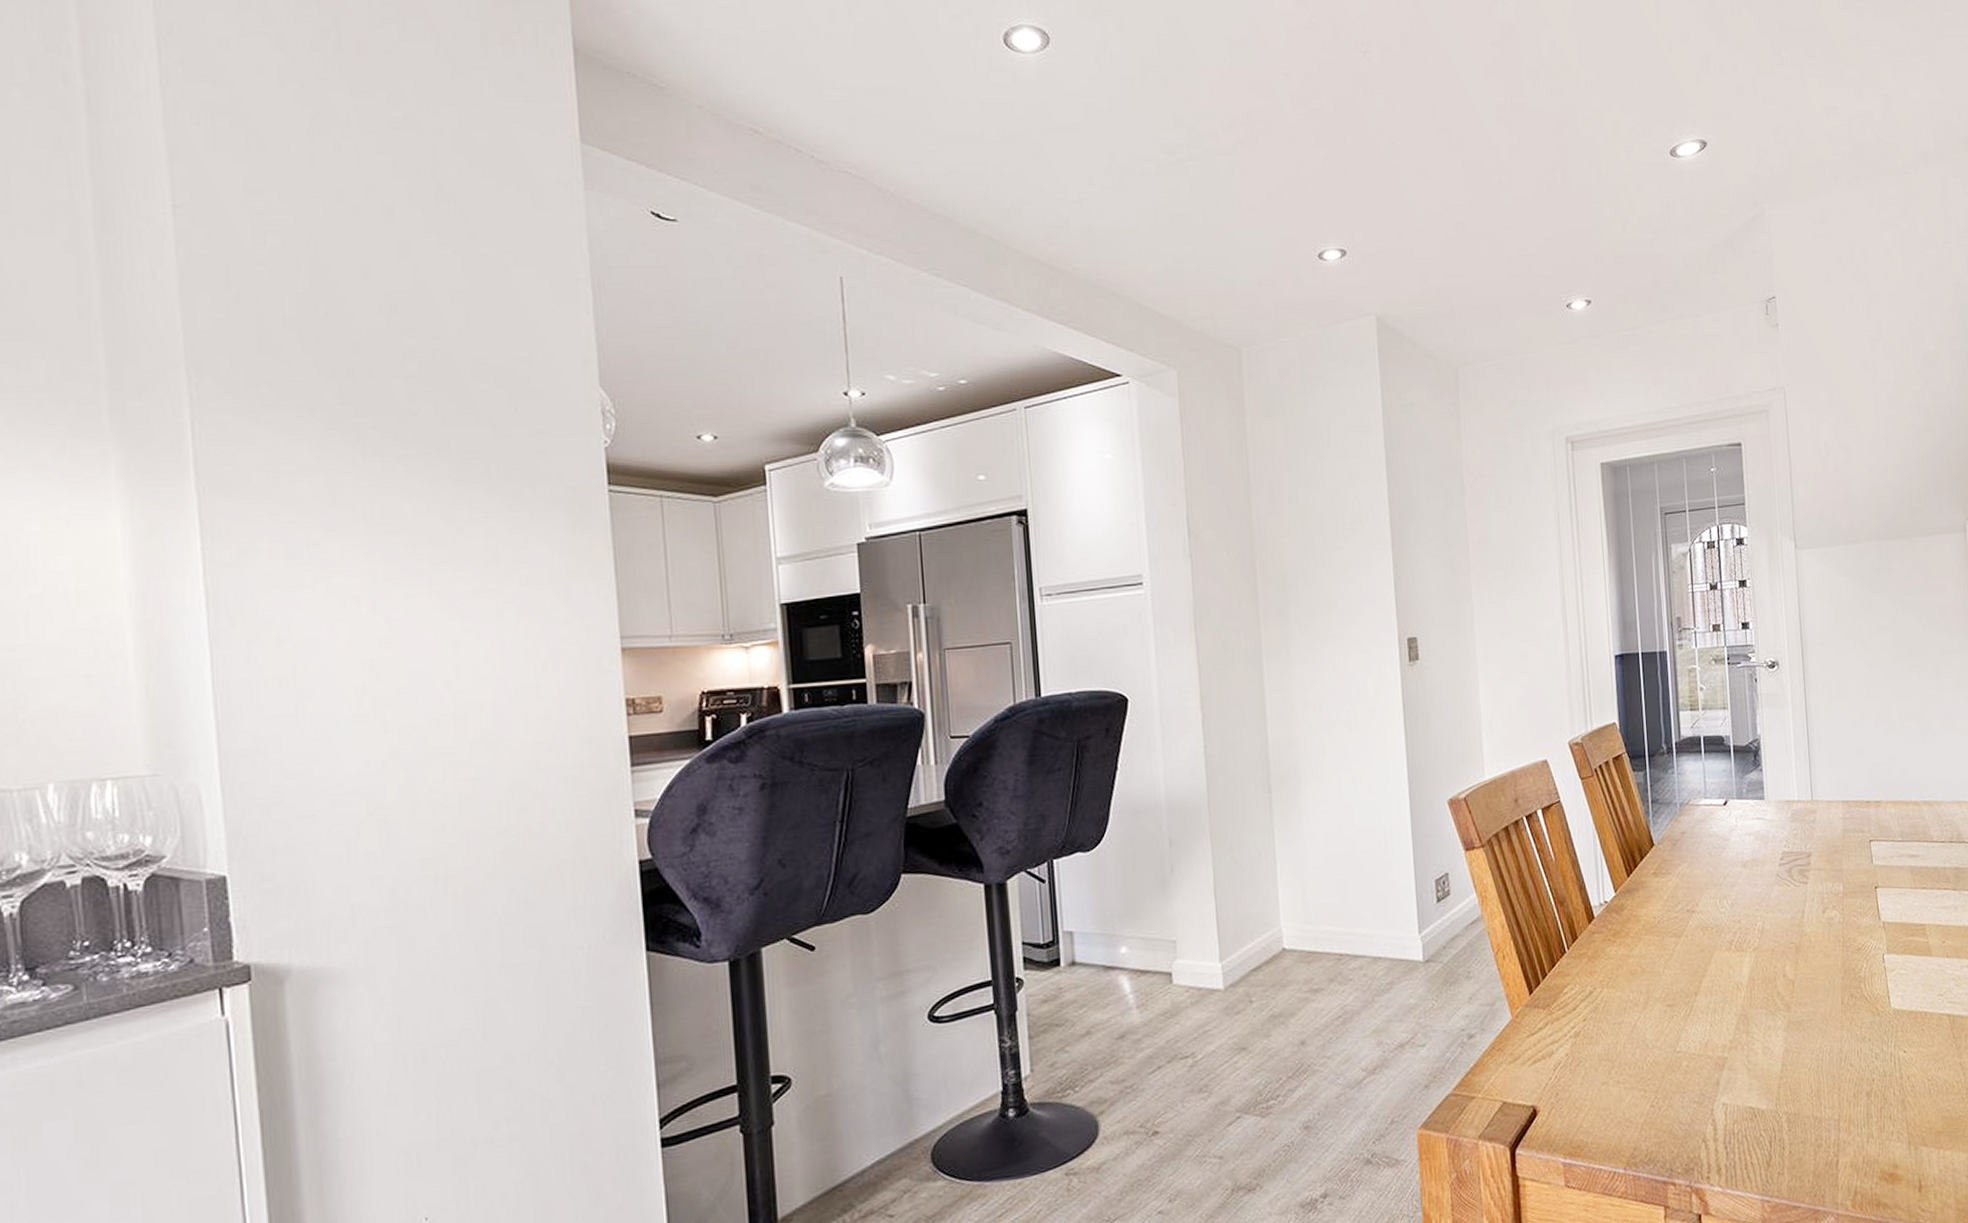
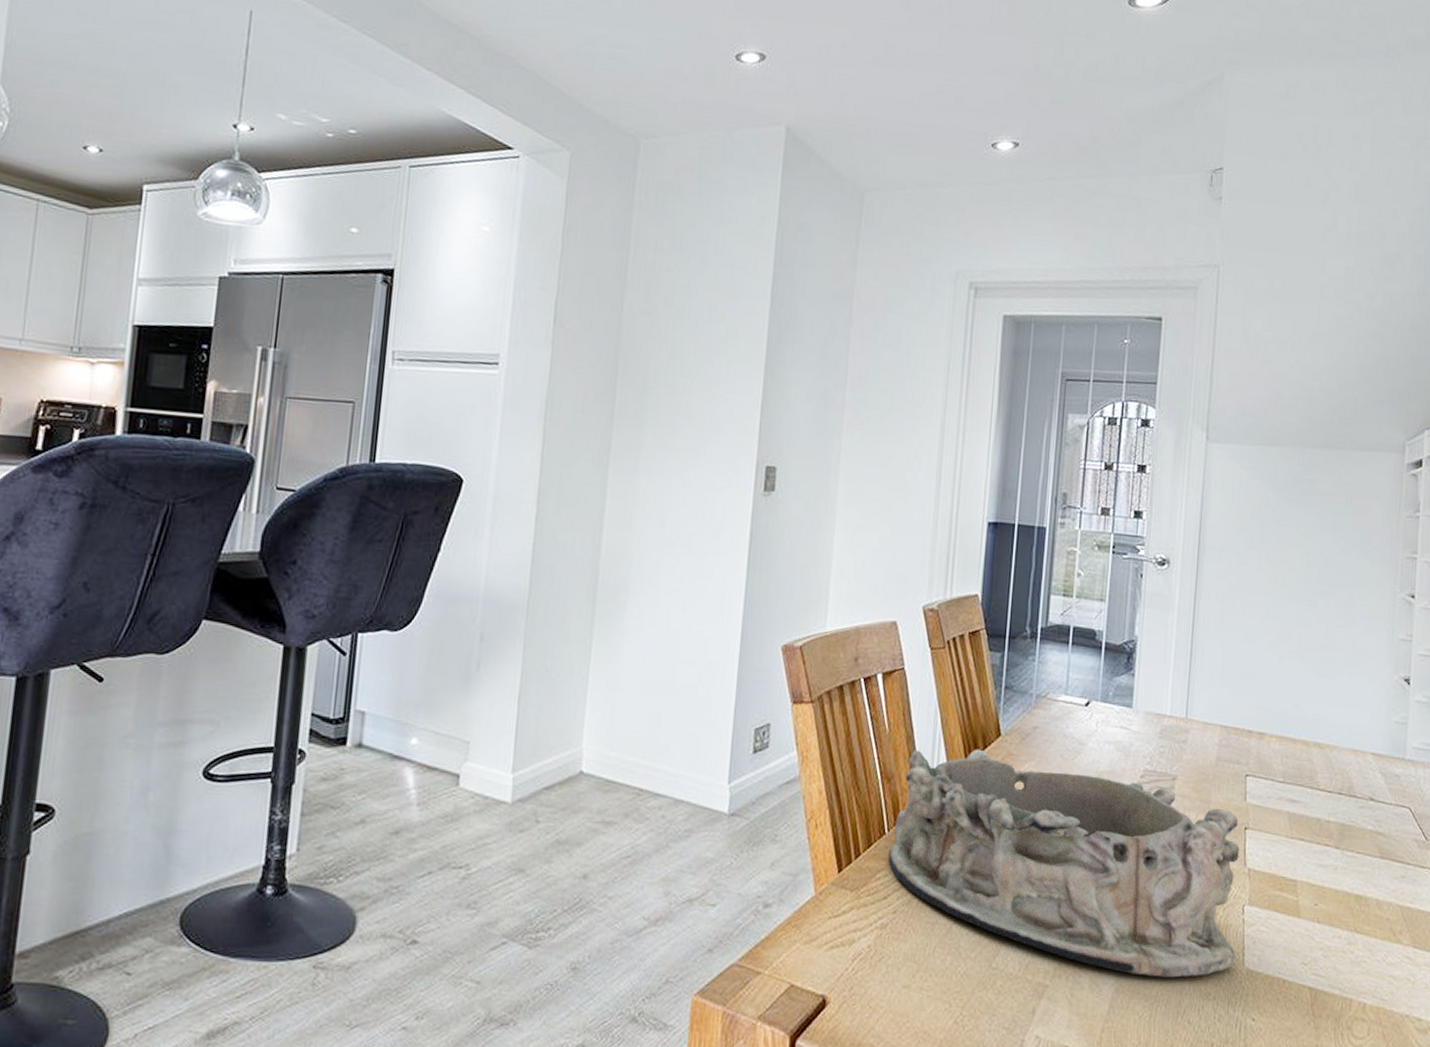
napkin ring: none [1572,861,1882,1034] -> present [888,748,1240,978]

